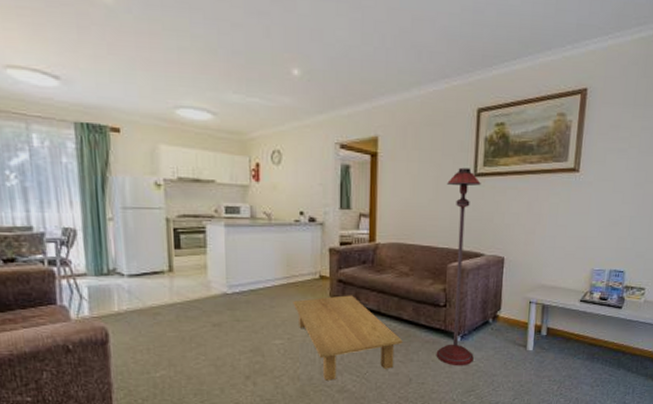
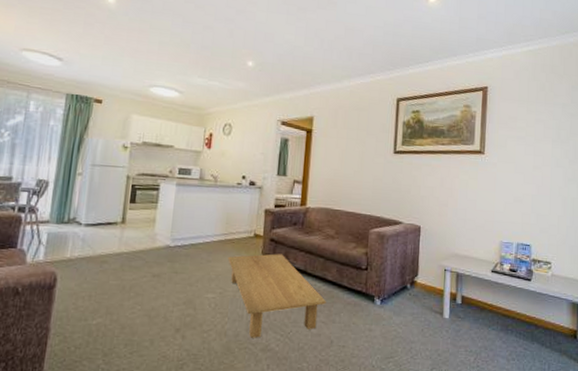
floor lamp: present [436,167,481,366] -> none [357,145,400,331]

